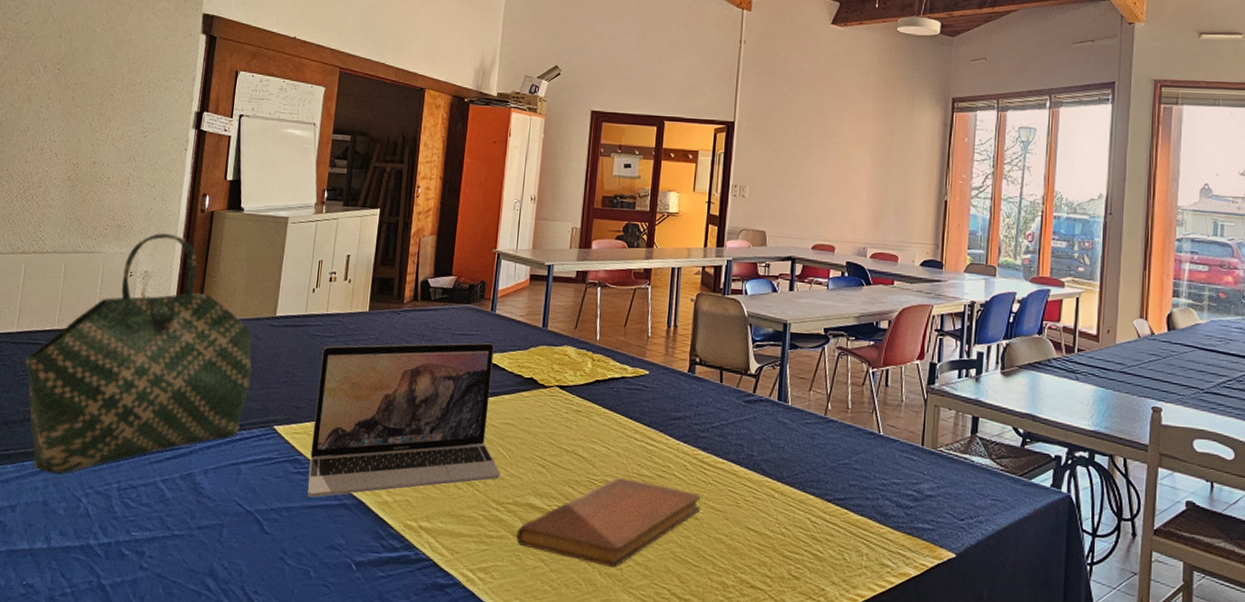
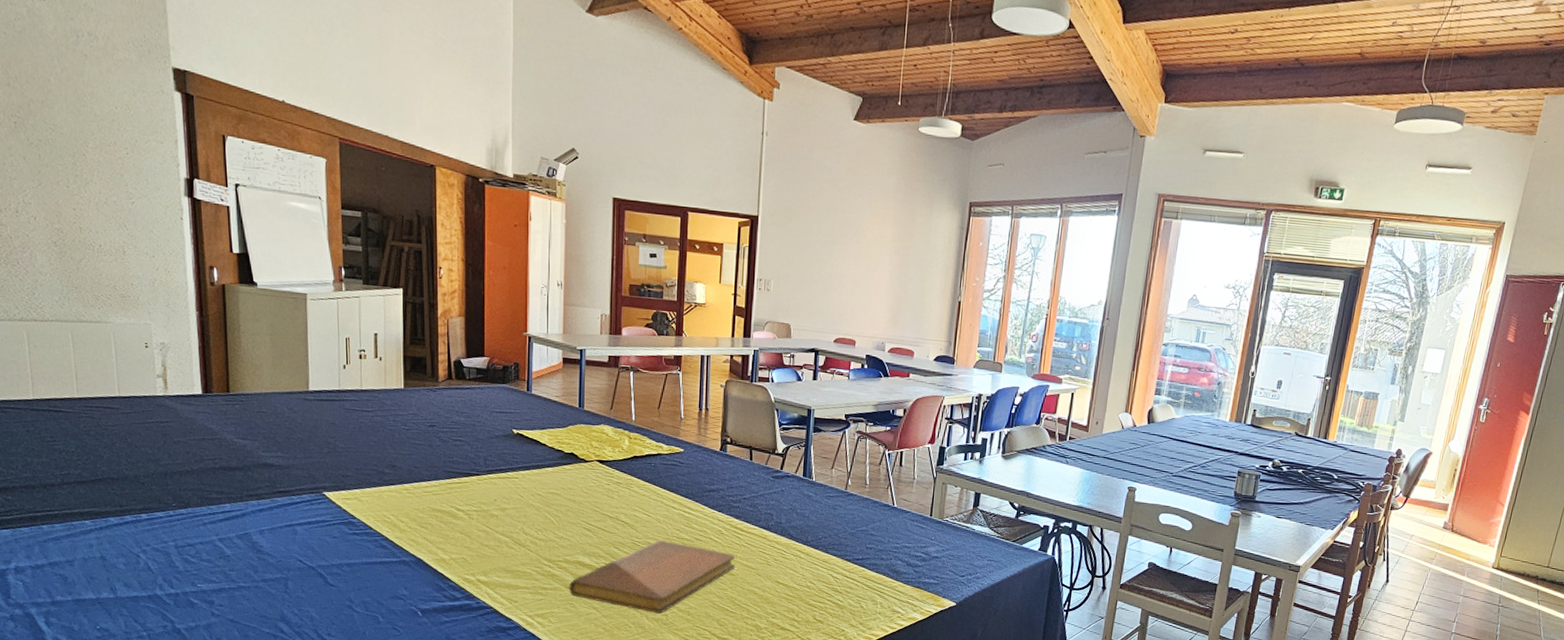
tote bag: present [24,233,254,474] -> none [49,305,293,533]
laptop: present [307,342,500,498] -> none [362,420,549,555]

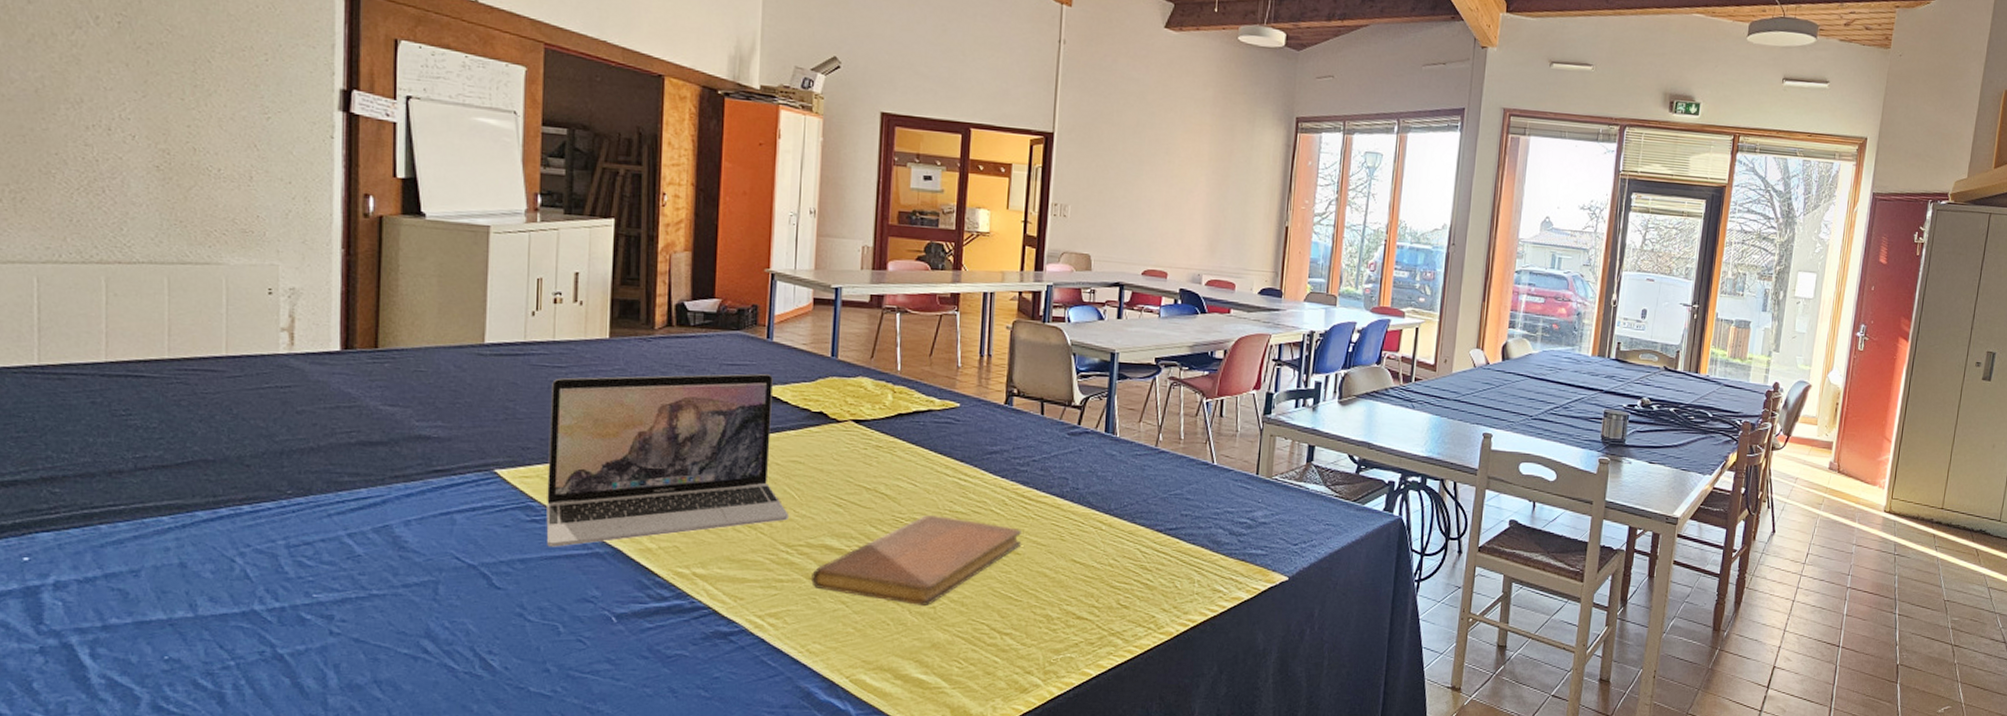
laptop: none [362,420,549,555] -> present [546,373,789,547]

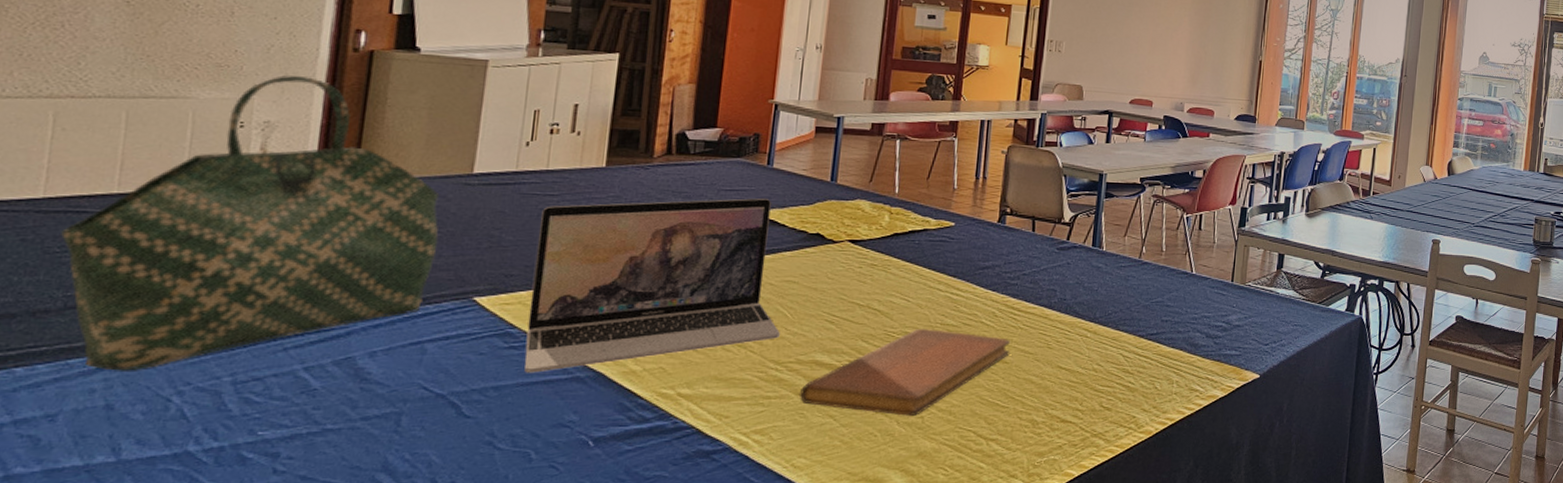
tote bag: none [124,241,458,532] -> present [61,75,440,371]

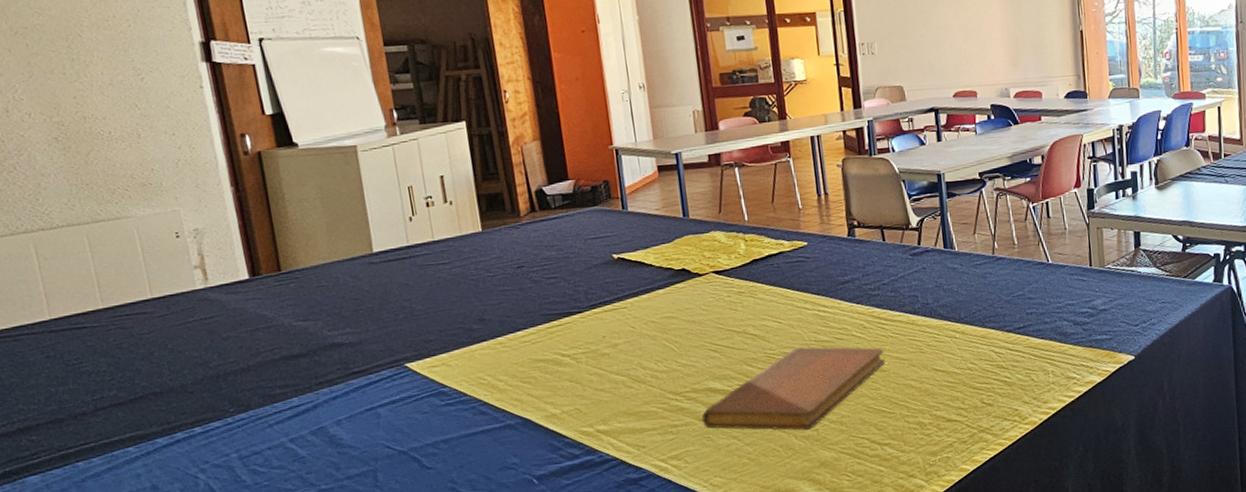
tote bag: present [61,75,440,371] -> none [73,184,365,458]
laptop: present [524,198,780,373] -> none [439,242,672,426]

